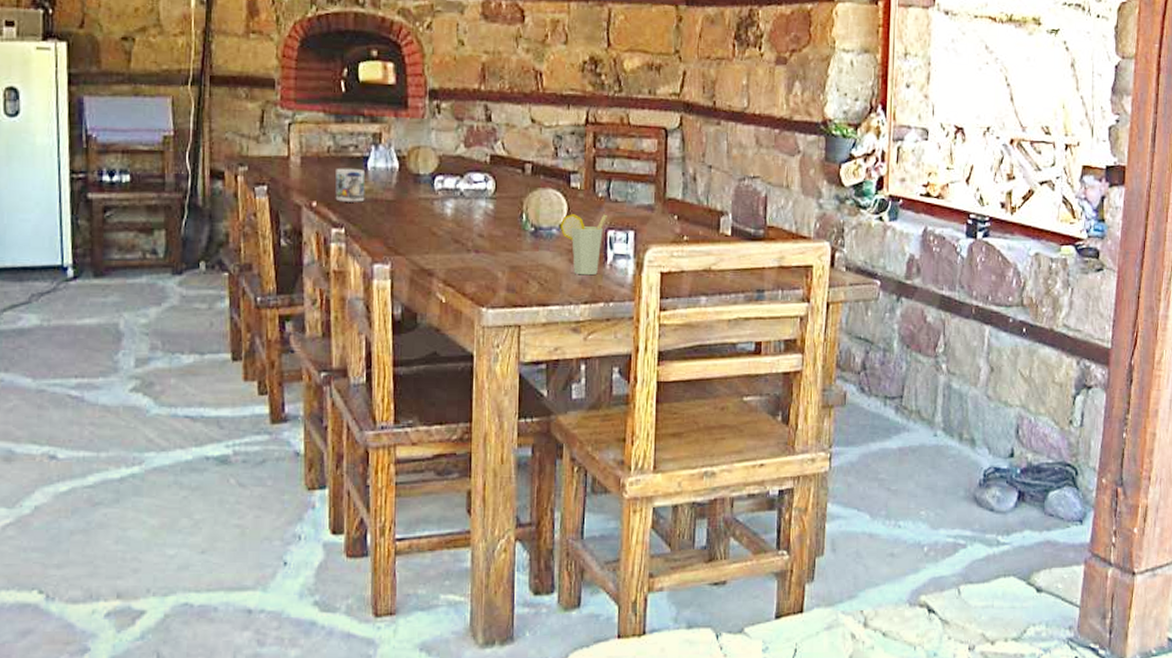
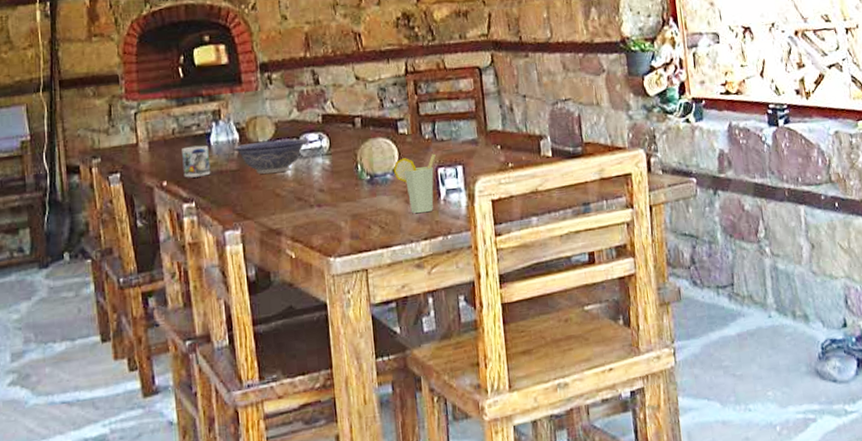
decorative bowl: none [391,174,472,211] -> present [233,138,308,174]

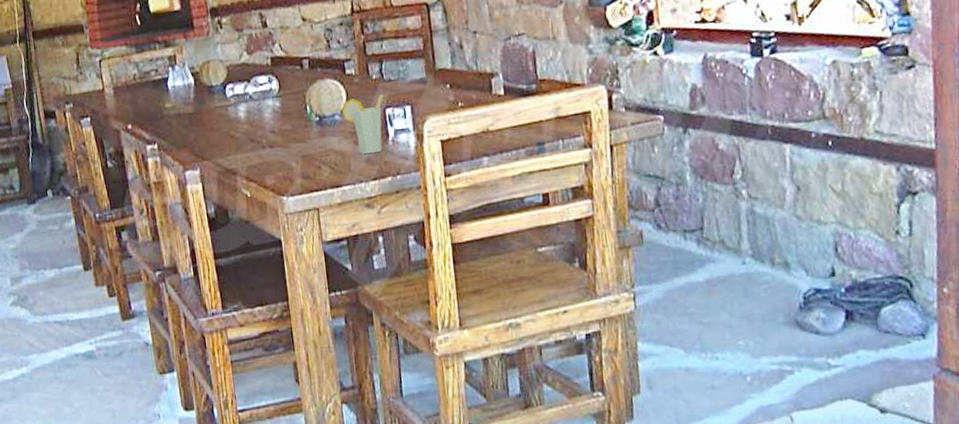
mug: present [182,145,211,178] -> none [143,89,170,121]
decorative bowl: present [233,138,308,174] -> none [189,81,258,117]

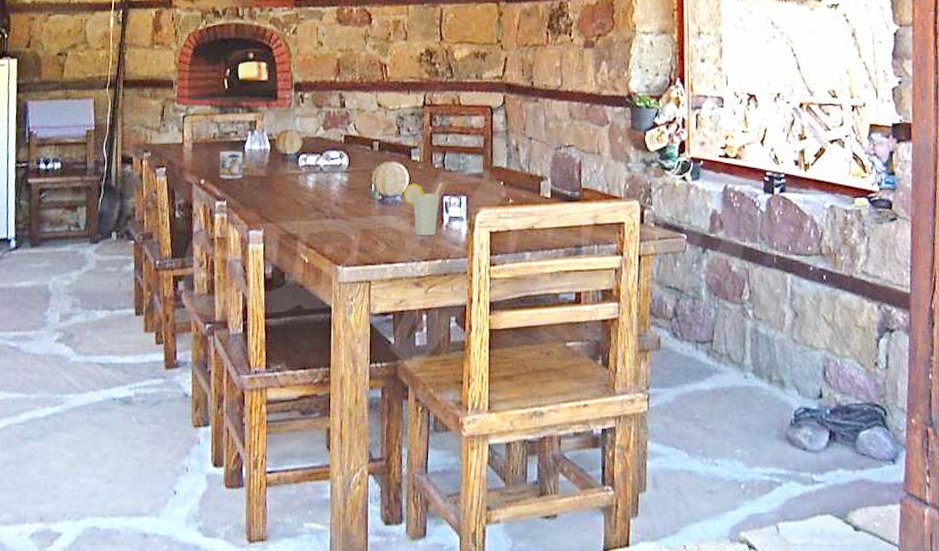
mug: none [143,89,170,121] -> present [219,151,243,179]

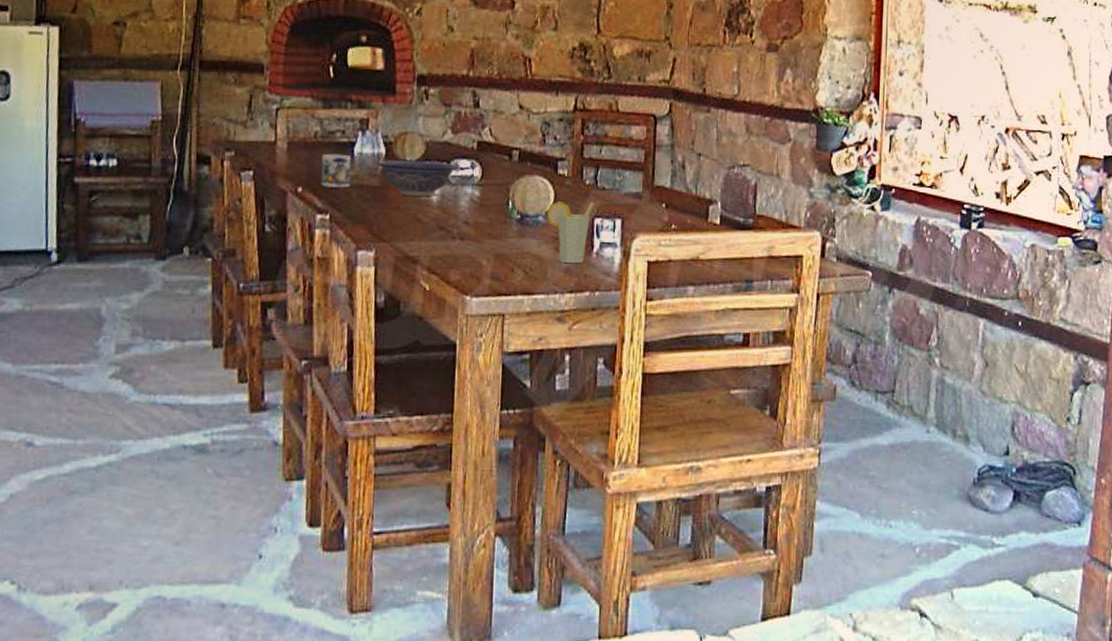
decorative bowl: none [264,153,330,184] -> present [377,160,459,197]

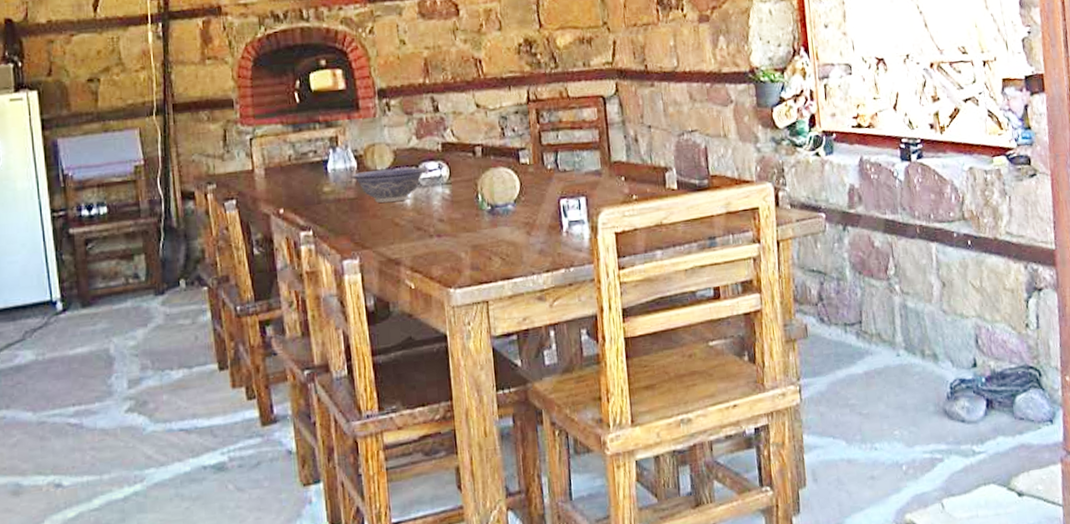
mug: present [321,153,352,188] -> none [298,172,329,206]
cup: present [546,201,594,264] -> none [514,184,558,246]

